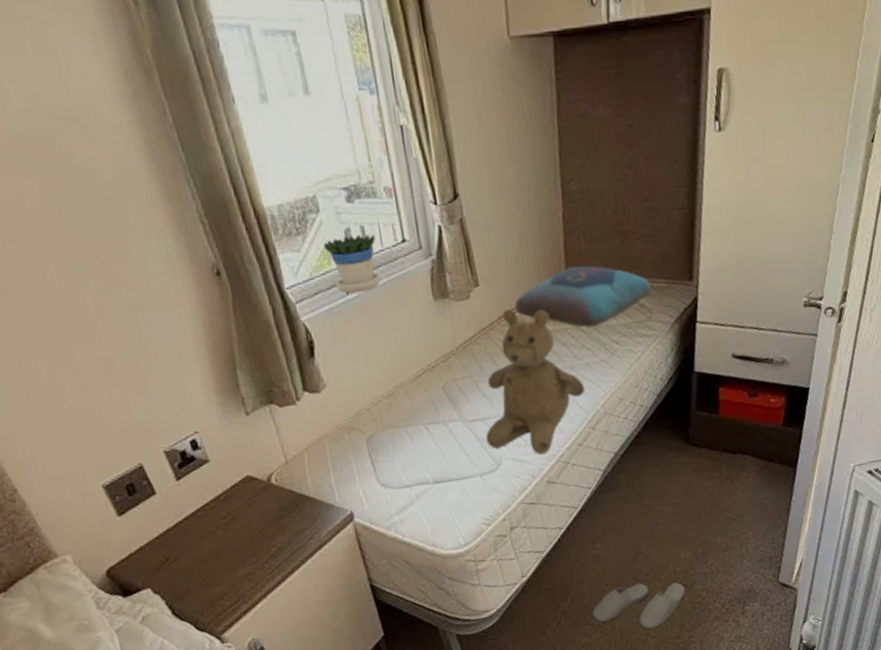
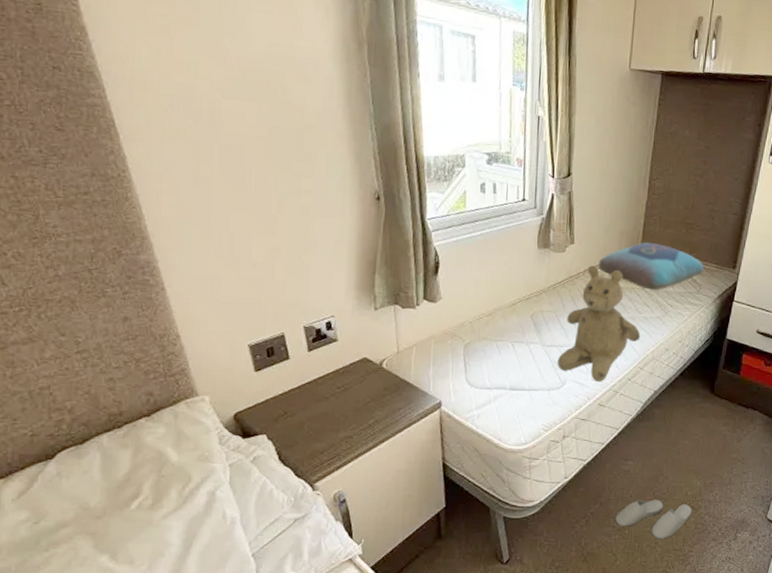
flowerpot: present [323,234,381,295] -> none [462,188,503,233]

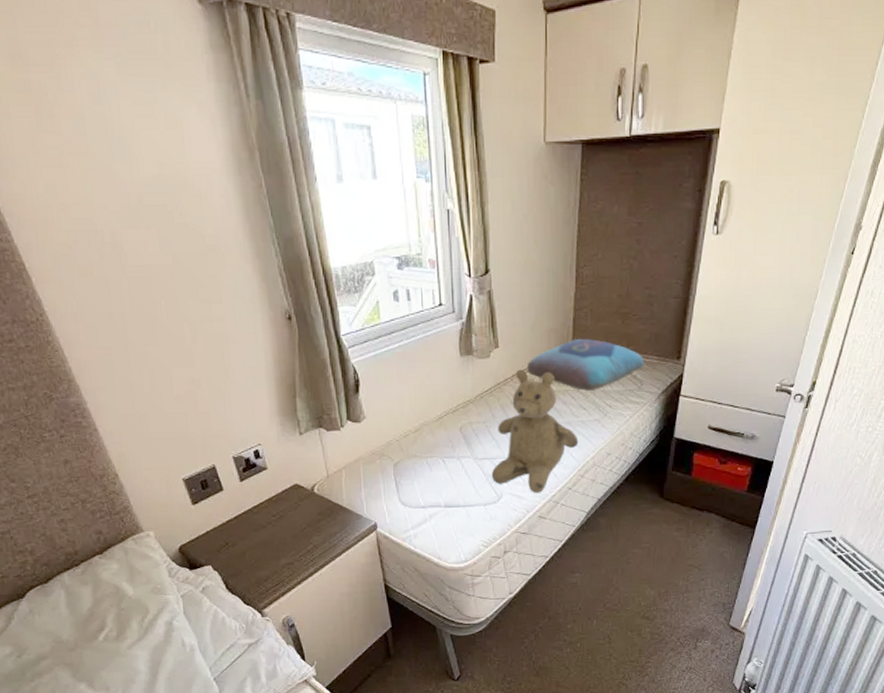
slippers: present [615,500,692,539] -> none [566,611,647,651]

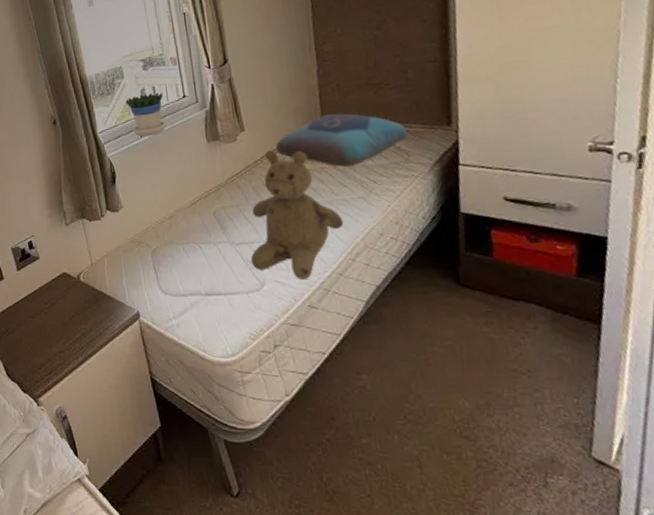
flowerpot: none [375,296,419,345] -> present [125,92,166,138]

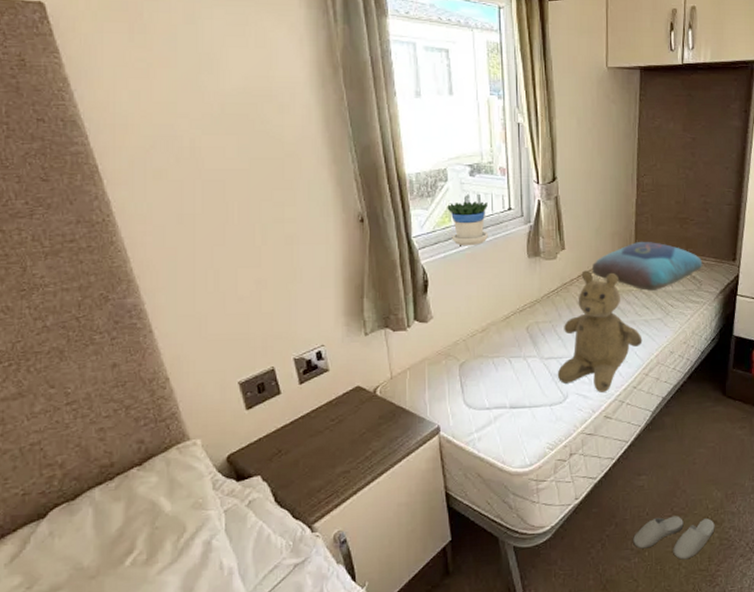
slippers: none [360,425,468,480] -> present [633,516,715,560]

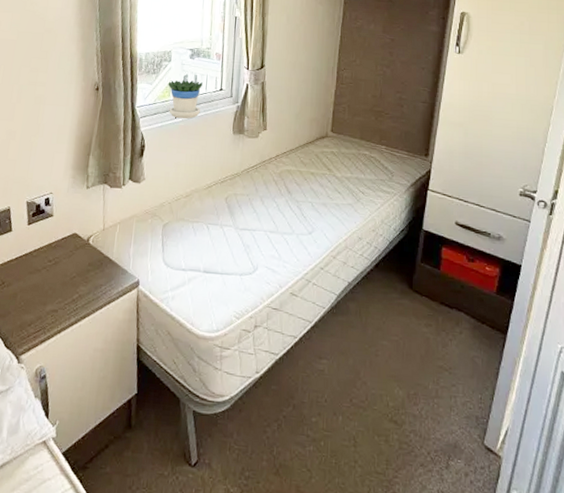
teddy bear: present [557,270,643,392] -> none [249,151,333,269]
cushion: present [592,241,703,291] -> none [290,129,396,177]
slippers: present [633,516,715,560] -> none [309,406,395,458]

